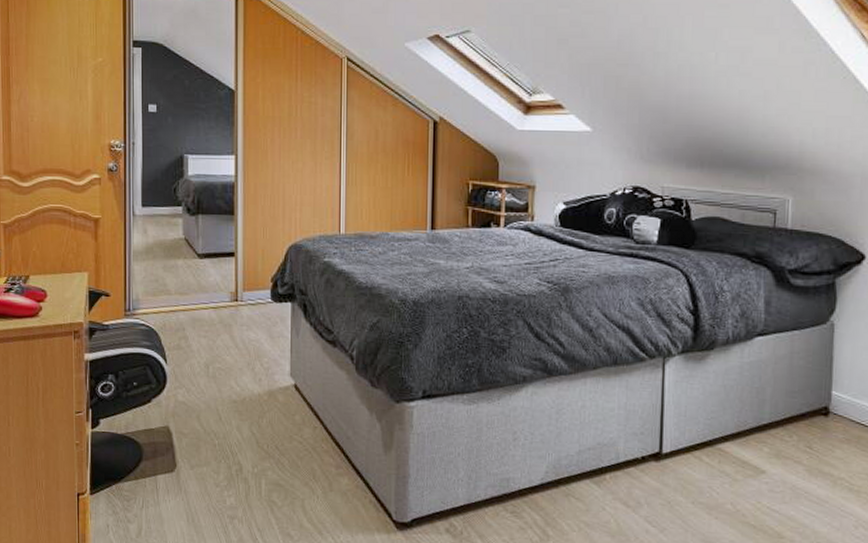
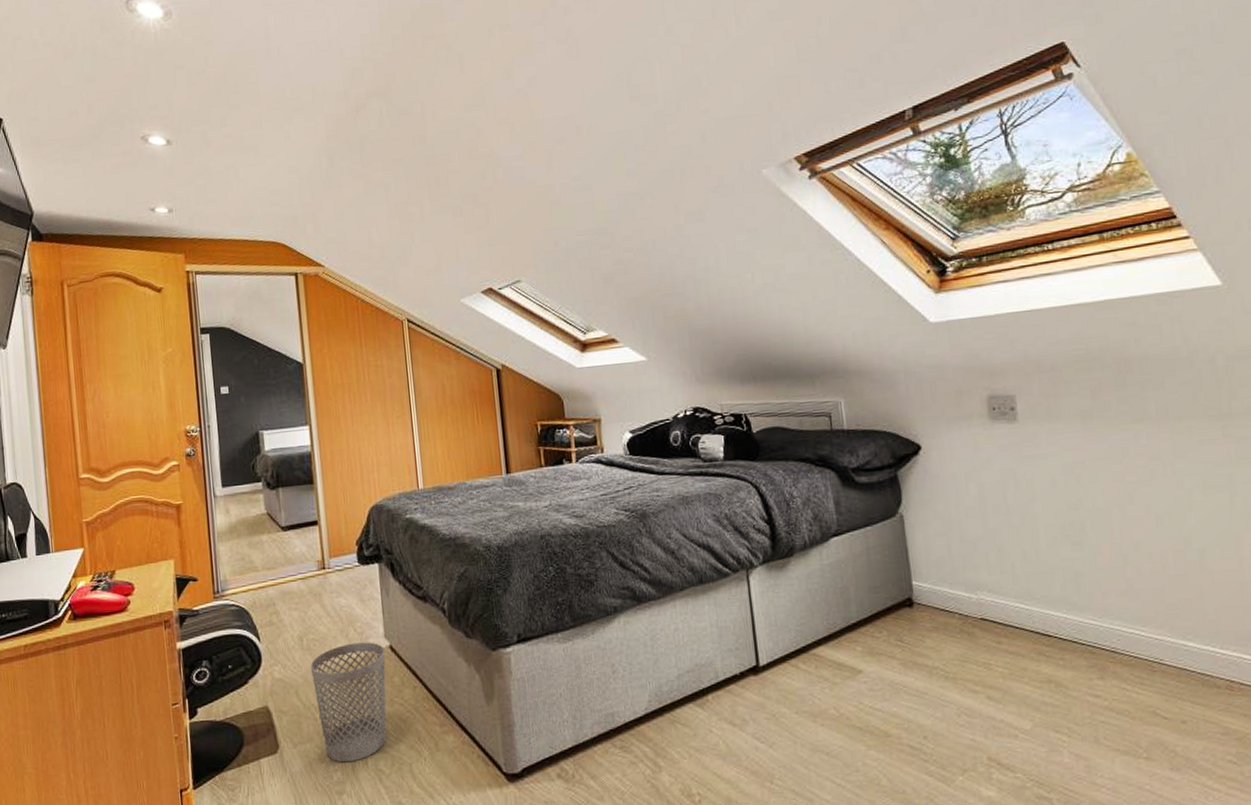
wastebasket: none [214,377,289,490] -> present [310,642,387,763]

